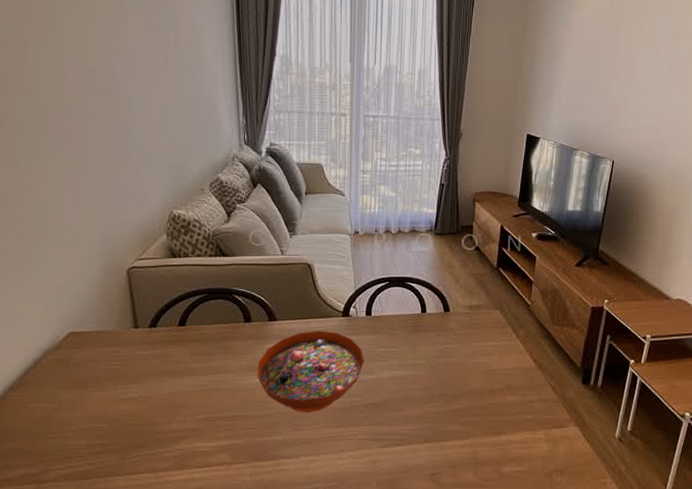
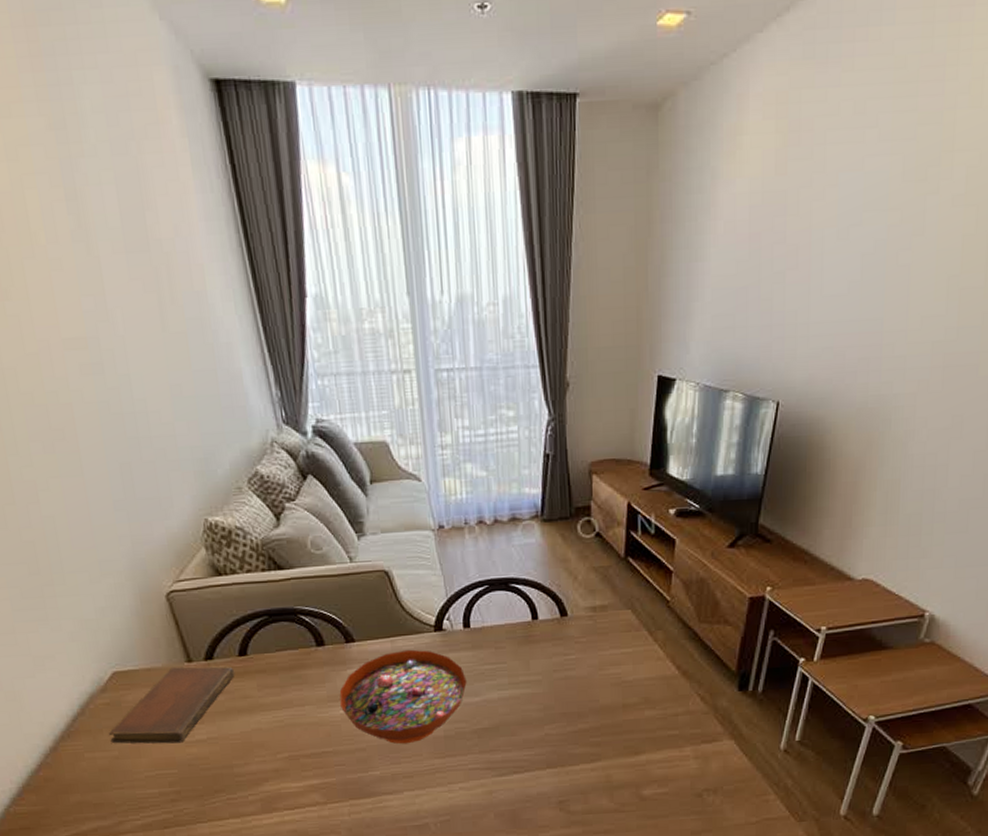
notebook: none [54,332,173,399] -> present [109,666,235,744]

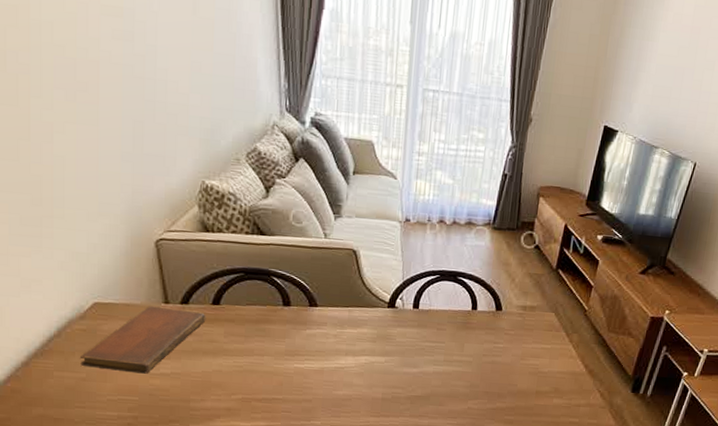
decorative bowl: present [339,649,467,744] -> none [296,319,409,401]

